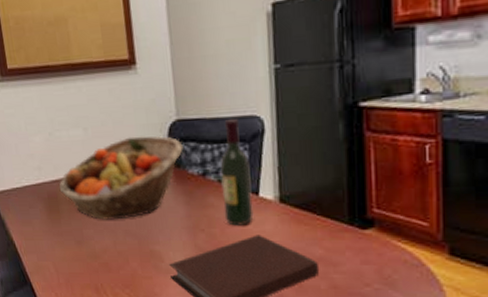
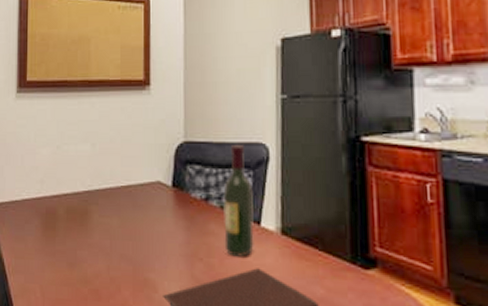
fruit basket: present [59,136,183,220] -> none [59,155,188,242]

